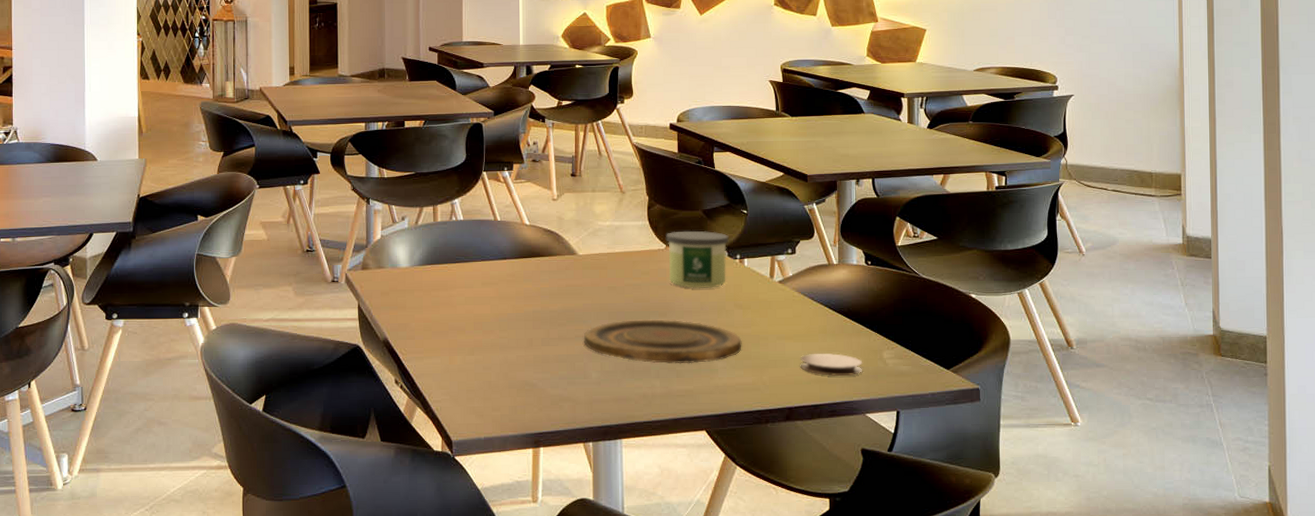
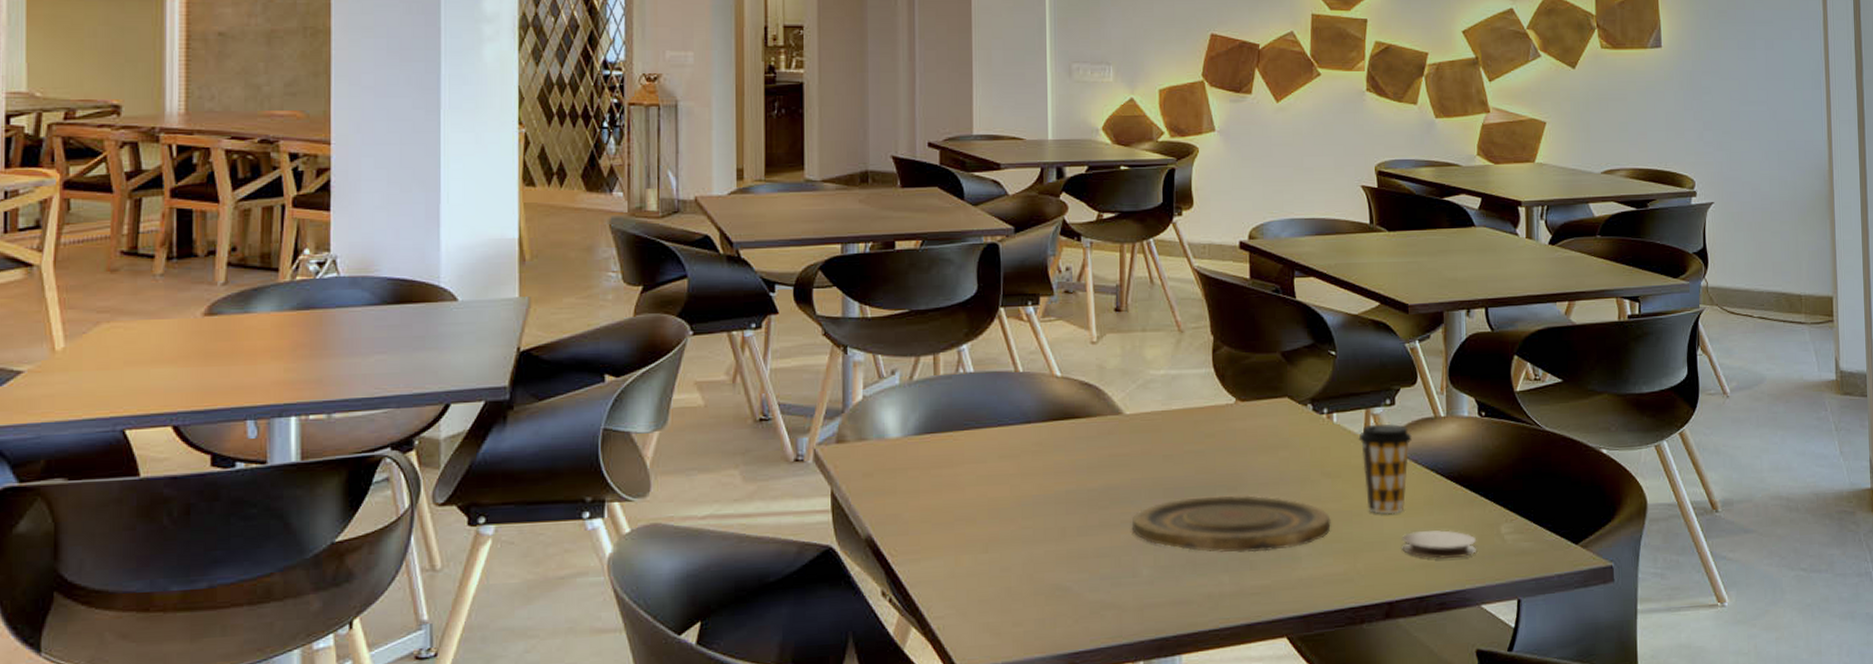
candle: present [666,230,729,288] -> none [1235,379,1314,453]
coffee cup: none [765,268,809,339] -> present [1358,423,1412,515]

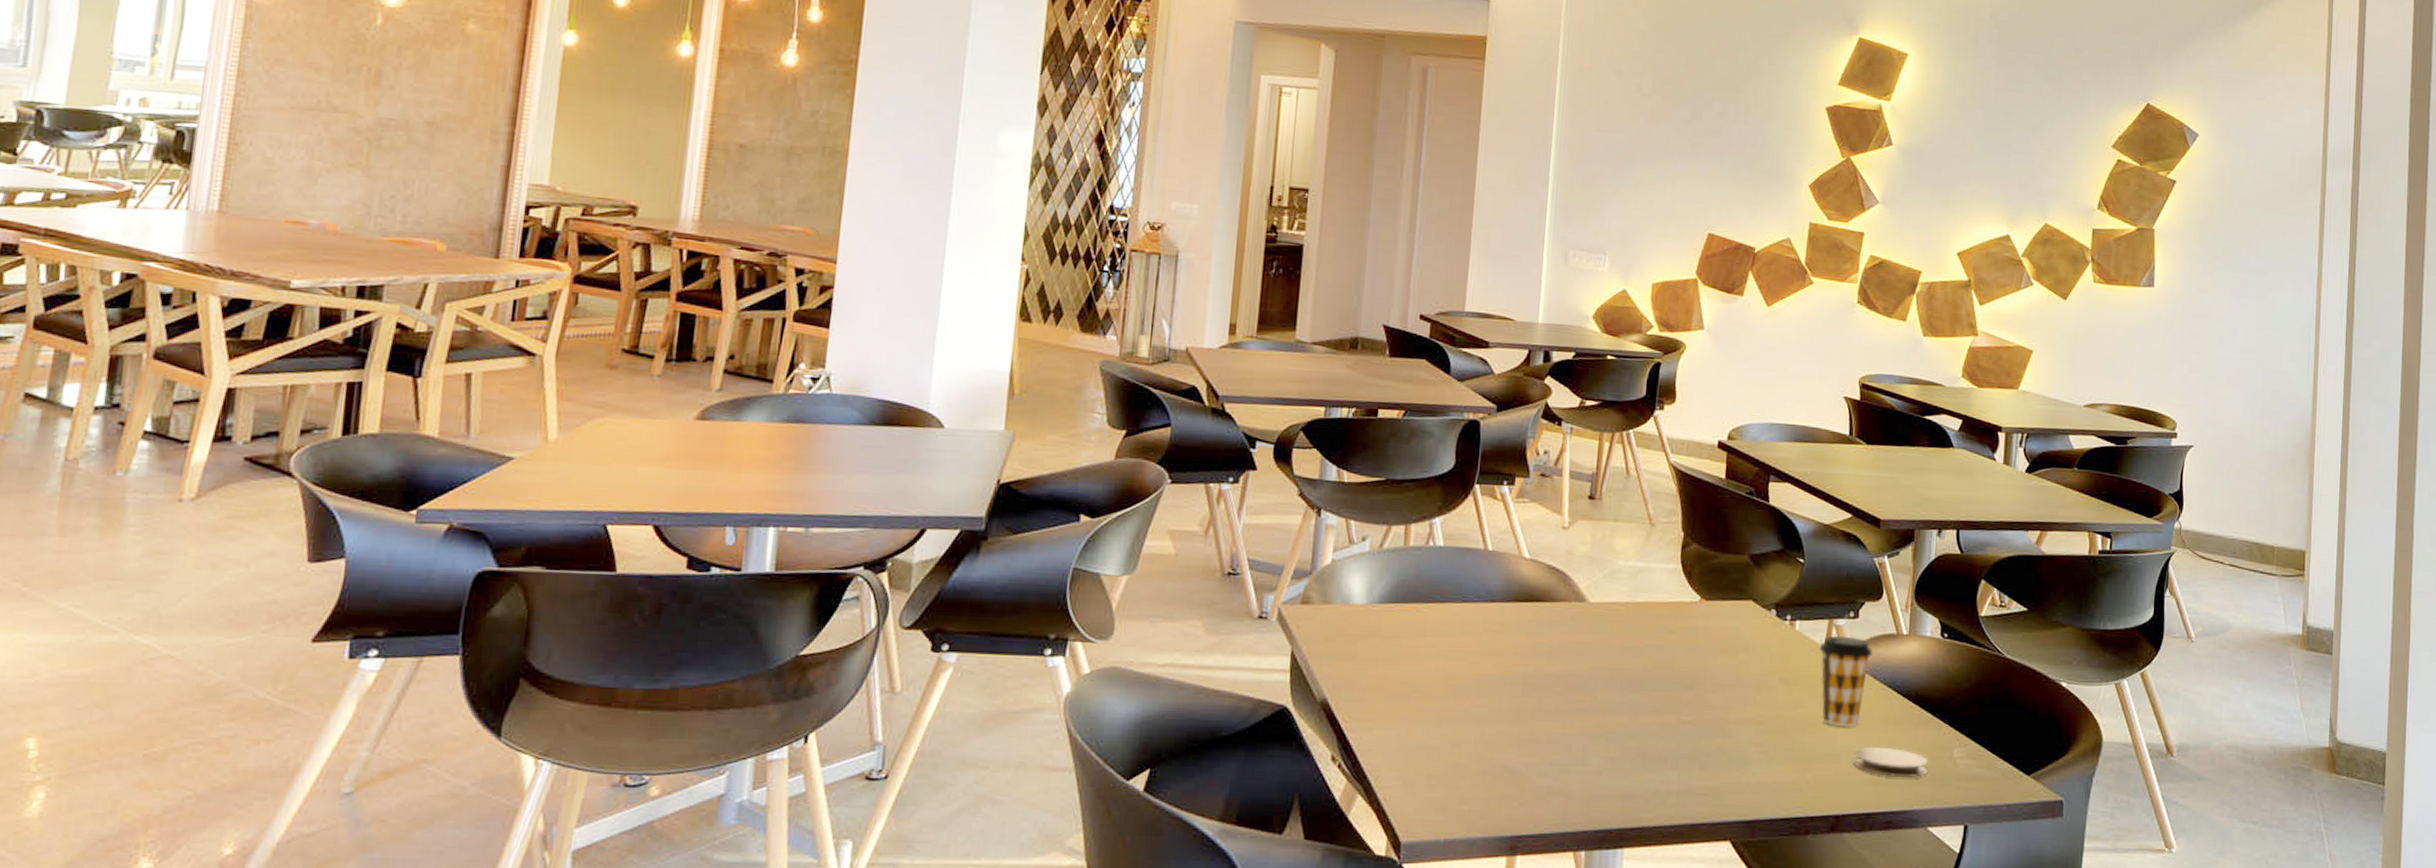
plate: present [1131,495,1331,553] -> none [1585,691,1785,753]

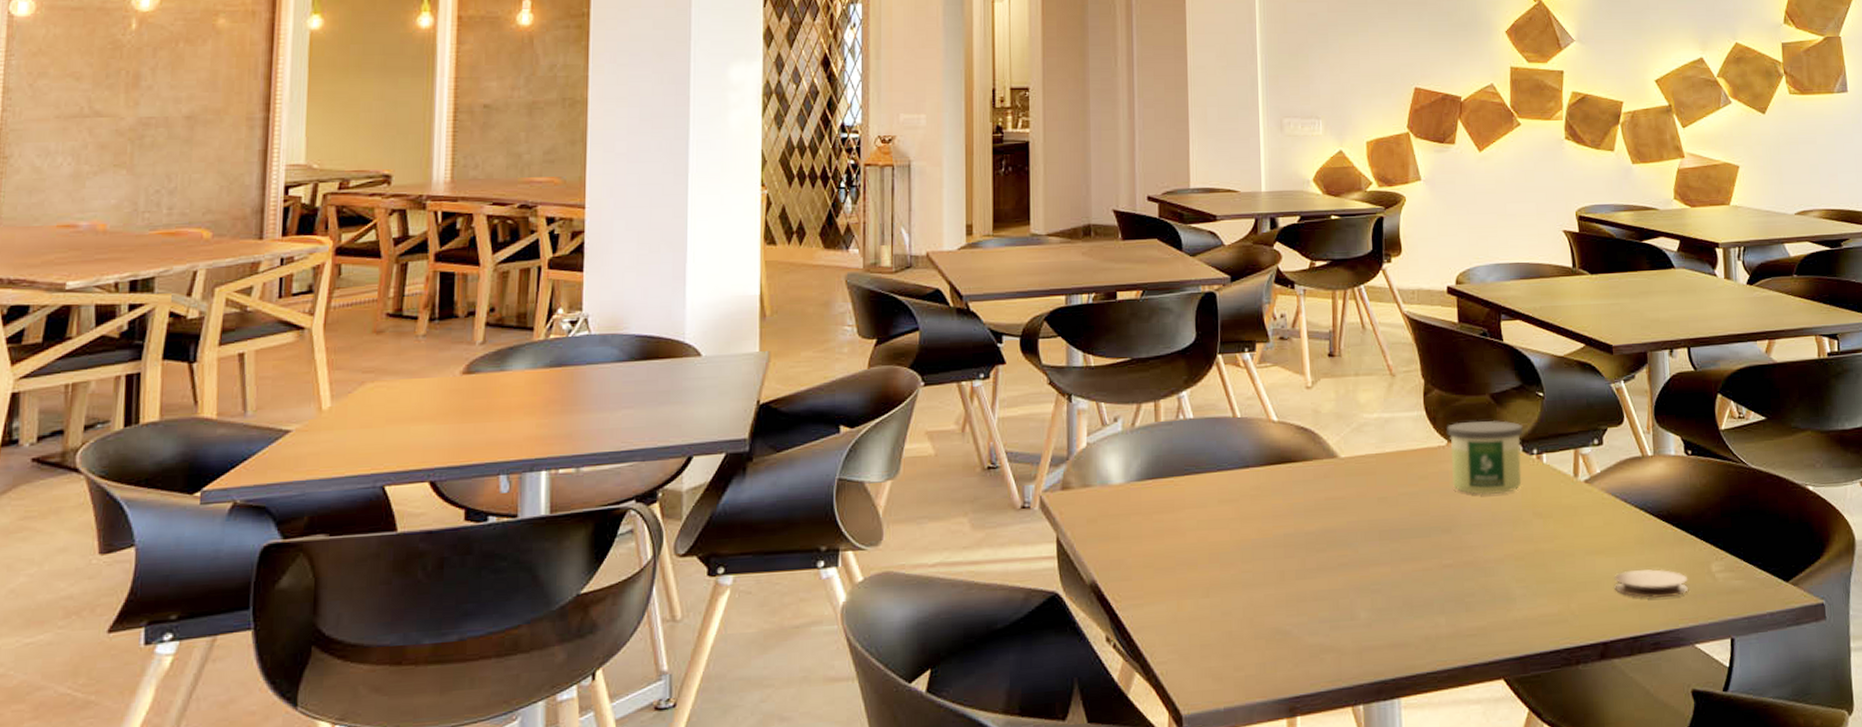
candle: none [1700,579,1779,656] -> present [1447,420,1523,495]
coffee cup: present [1819,635,1873,728] -> none [1568,463,1621,554]

